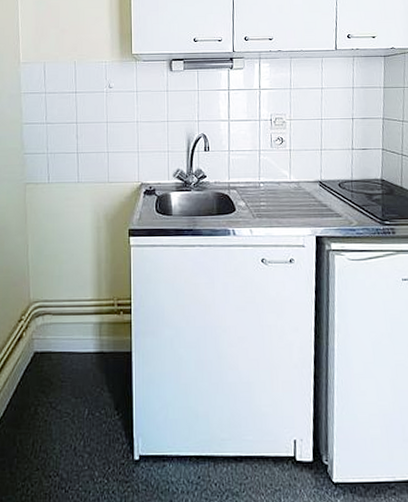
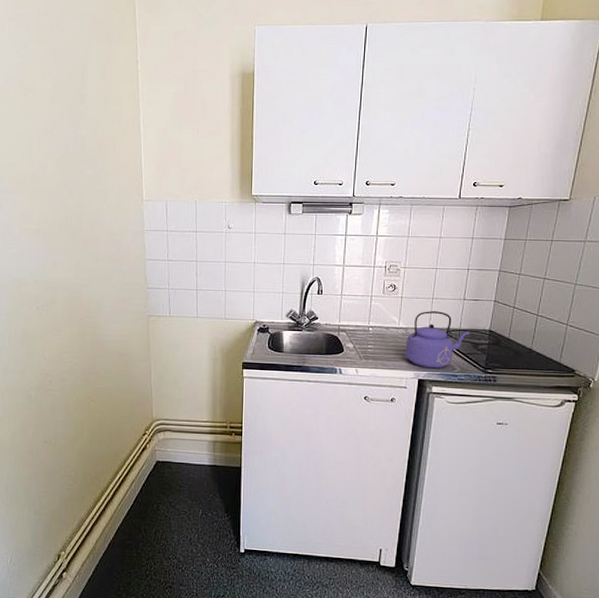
kettle: none [299,163,362,224] -> present [405,311,470,369]

